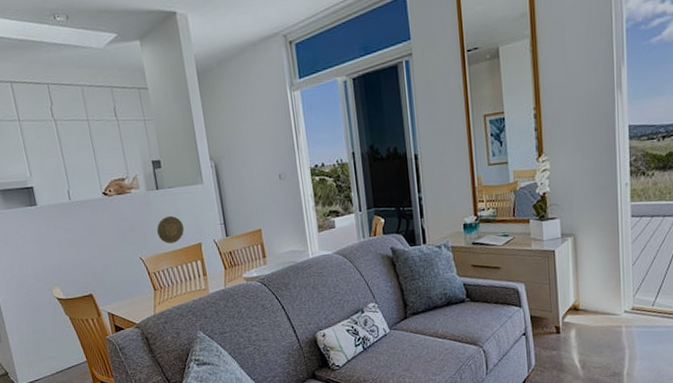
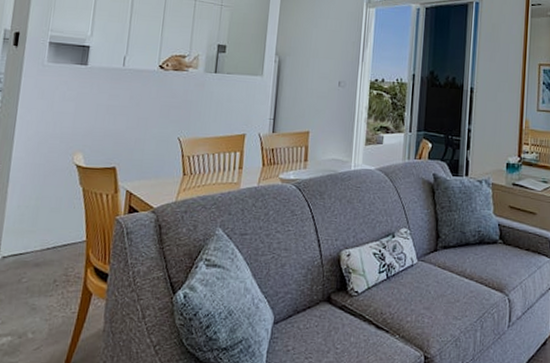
decorative plate: present [157,215,185,244] -> none [203,101,233,129]

